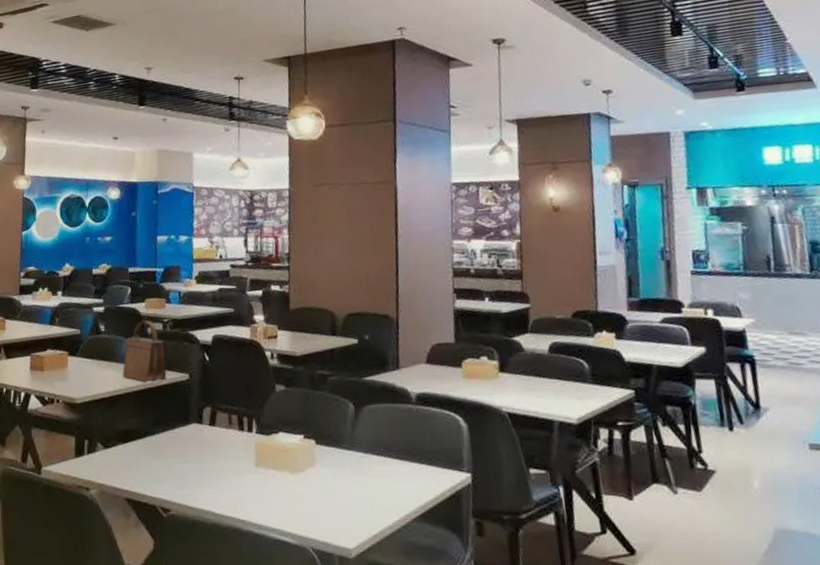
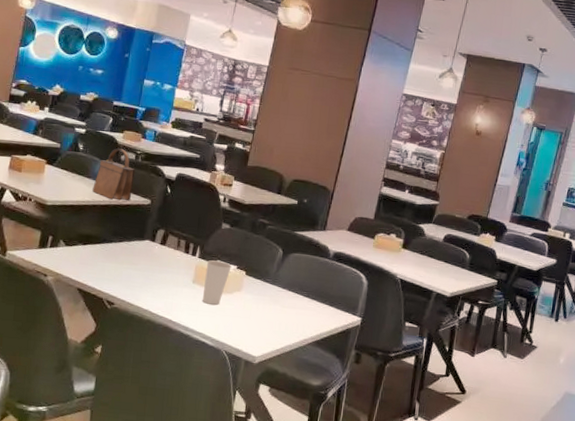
cup: none [267,432,297,490] -> present [202,260,232,305]

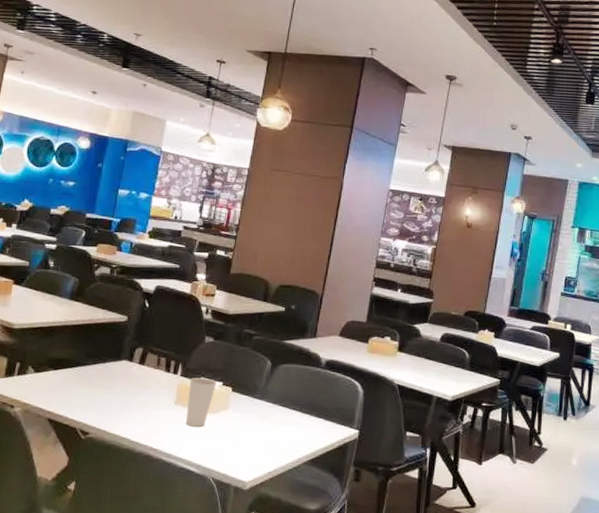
handbag: present [92,148,135,201] -> none [64,263,110,319]

